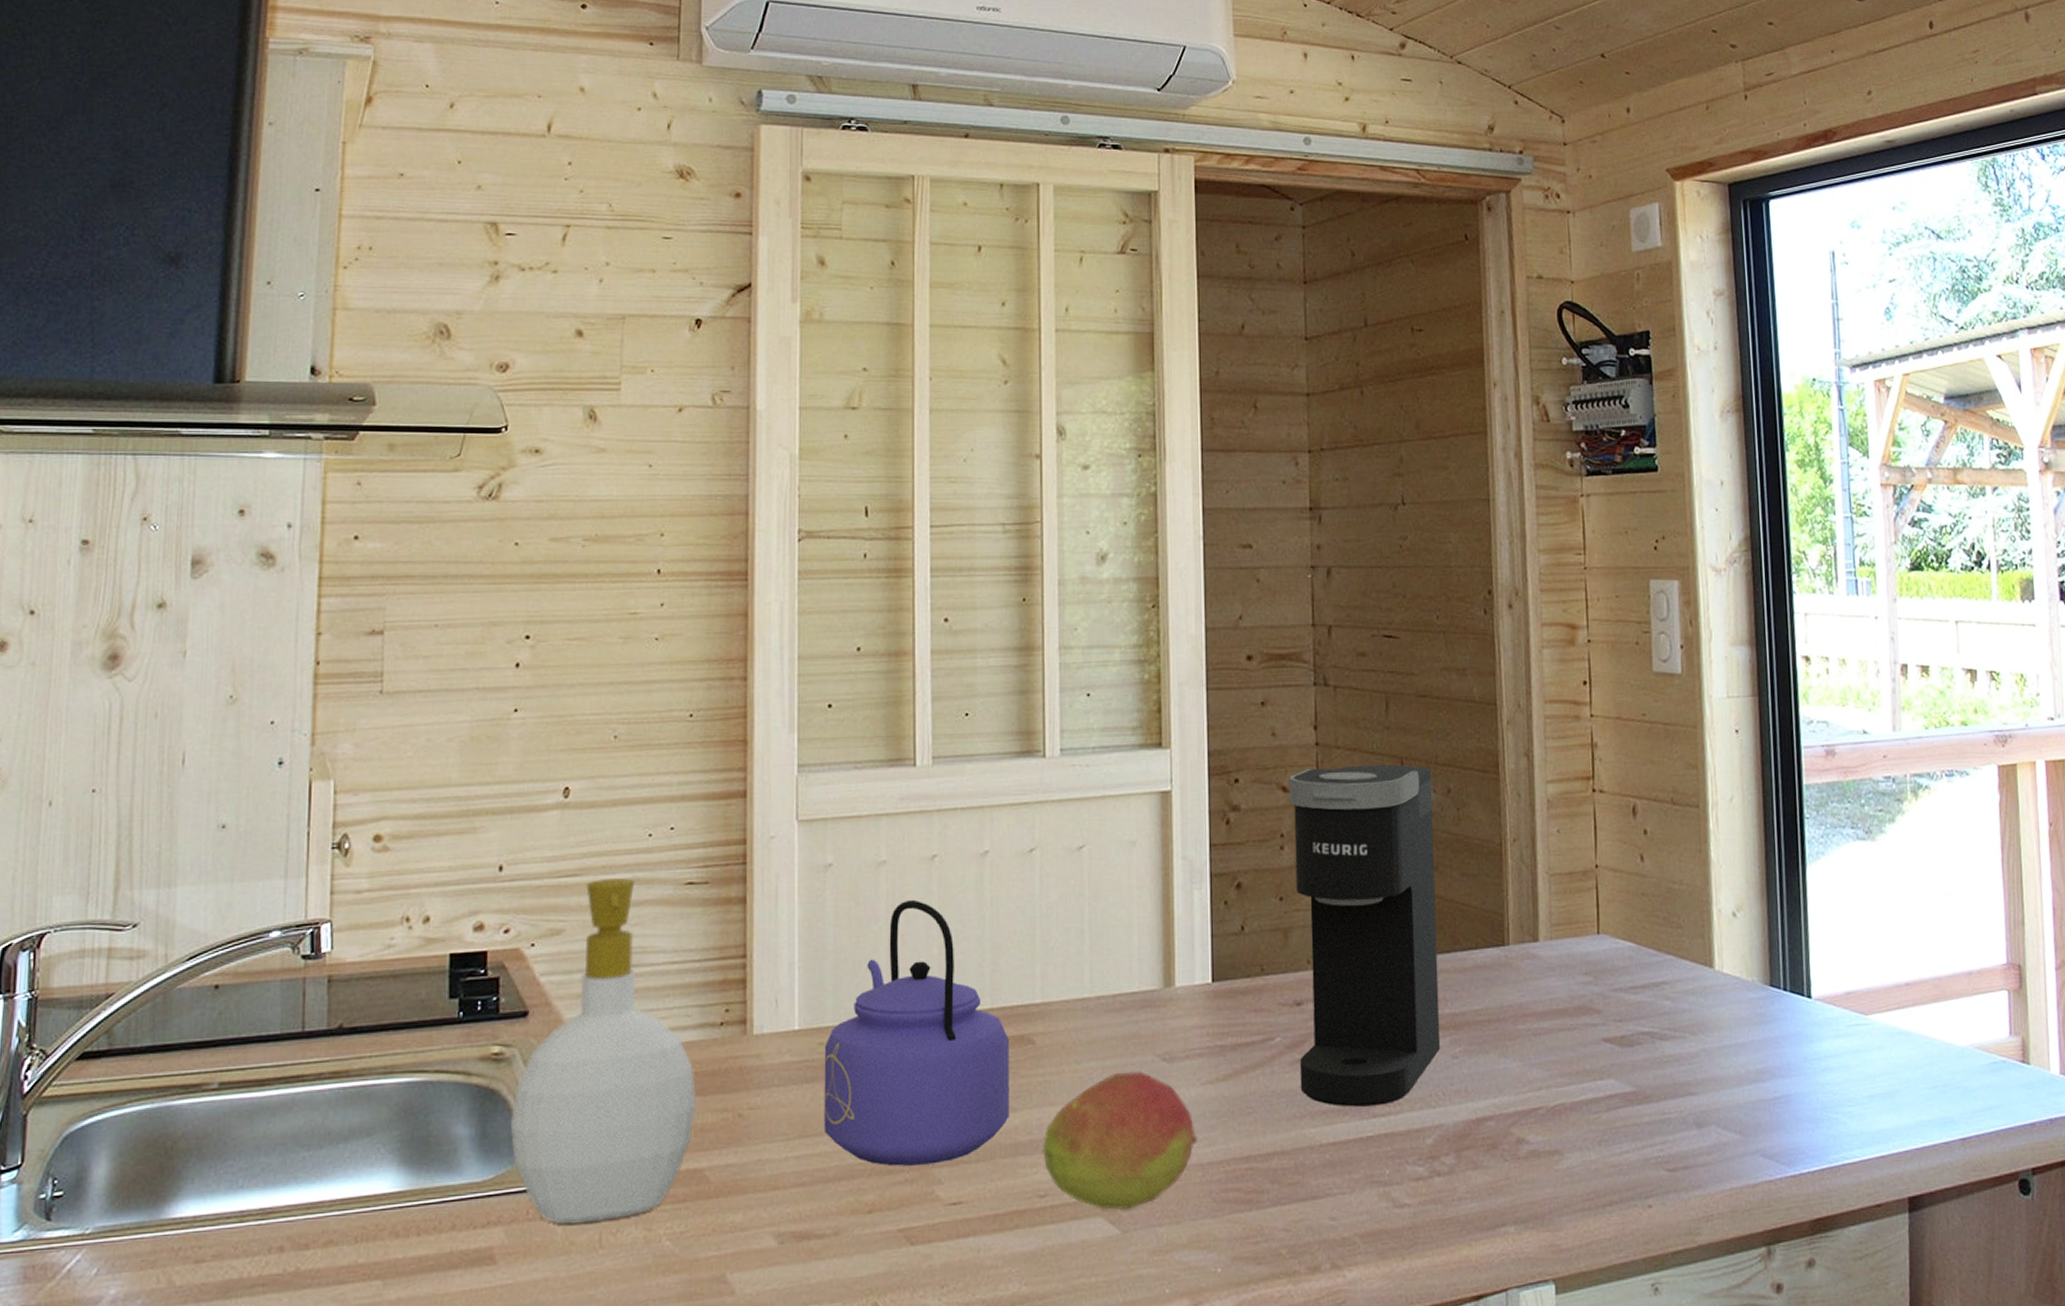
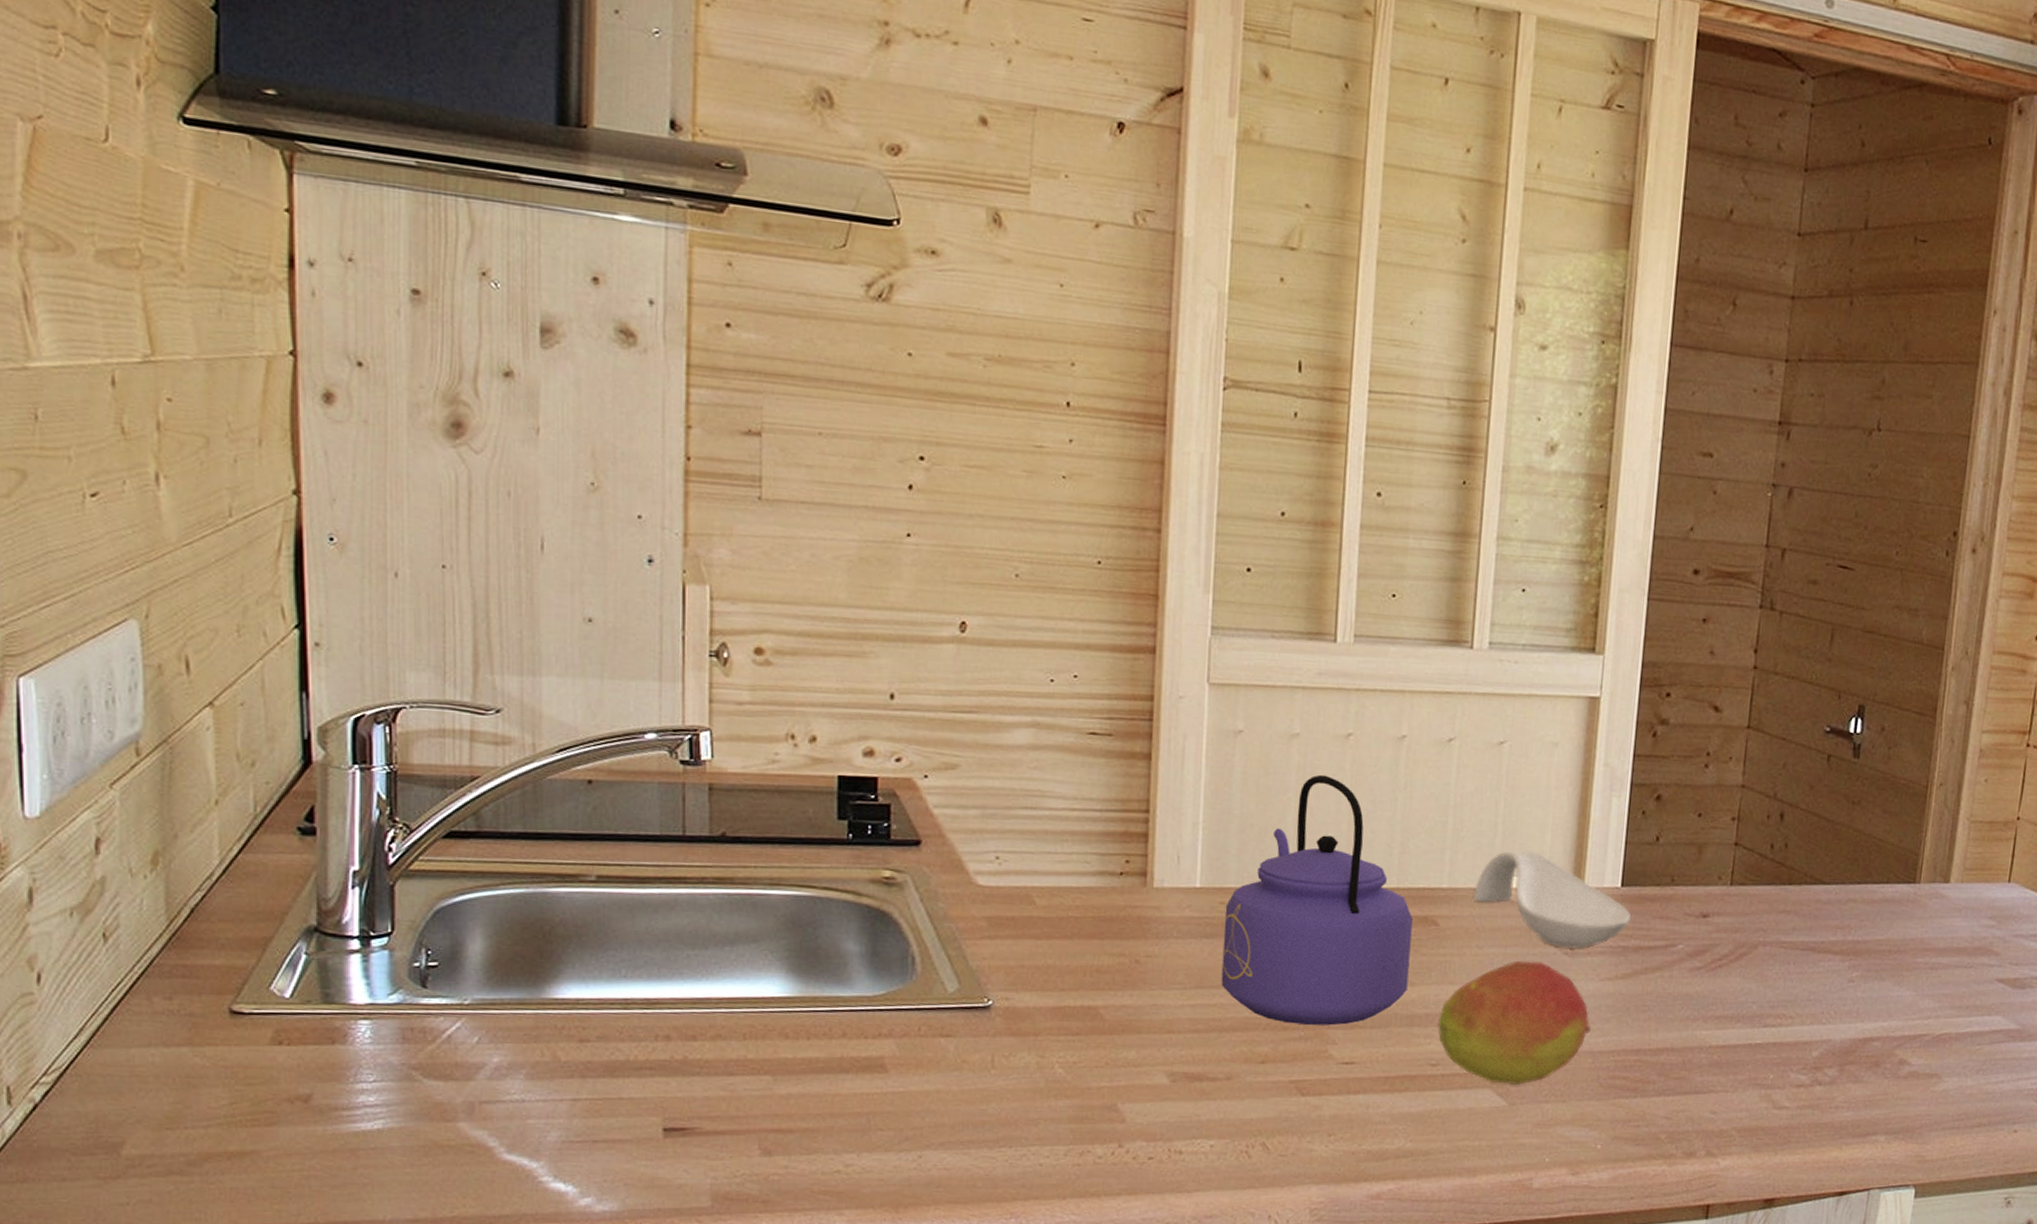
soap bottle: present [510,878,697,1225] -> none [901,719,1094,1045]
spoon rest: none [1066,955,1224,1055] -> present [1473,851,1630,950]
coffee maker: present [1289,764,1441,1107] -> none [1696,690,1868,1017]

